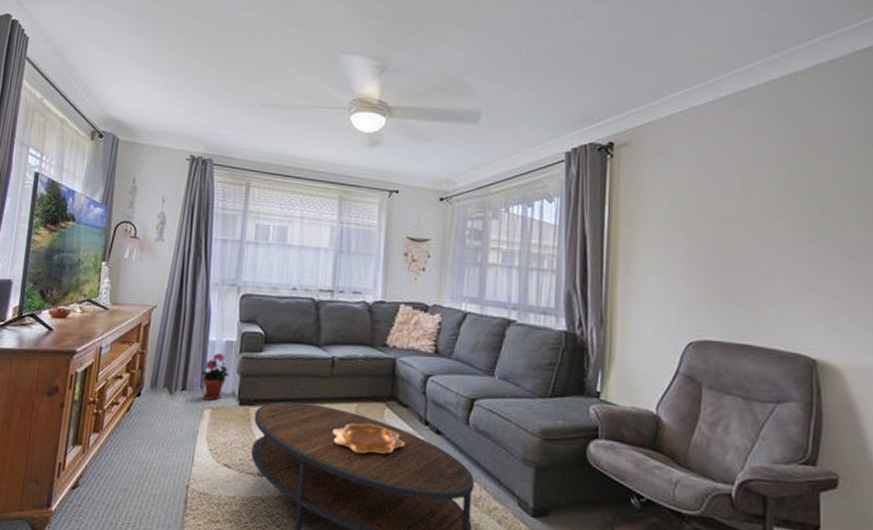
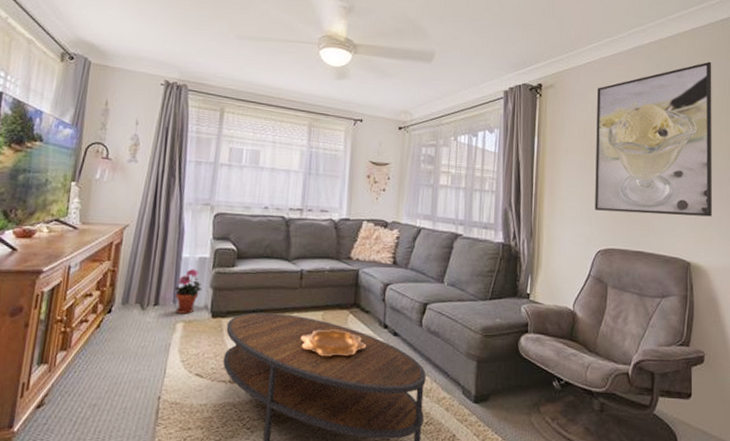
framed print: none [684,105,847,303] -> present [595,61,712,217]

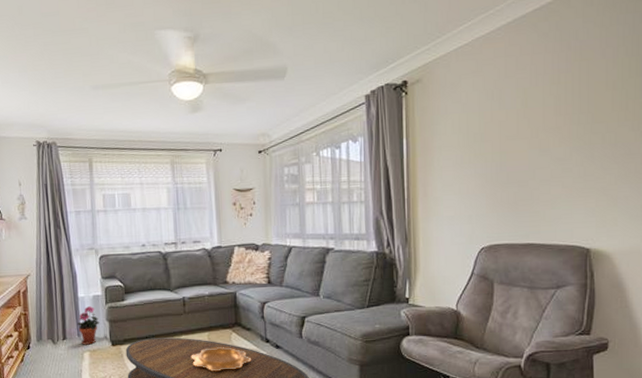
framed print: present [595,61,712,217] -> none [472,18,616,207]

